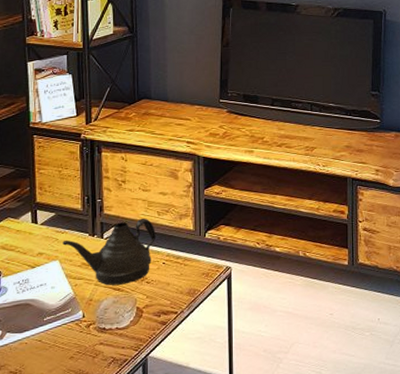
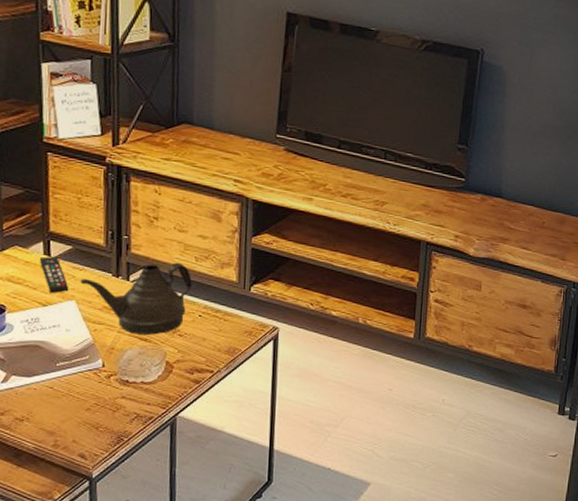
remote control: none [29,223,53,256] -> present [40,256,69,293]

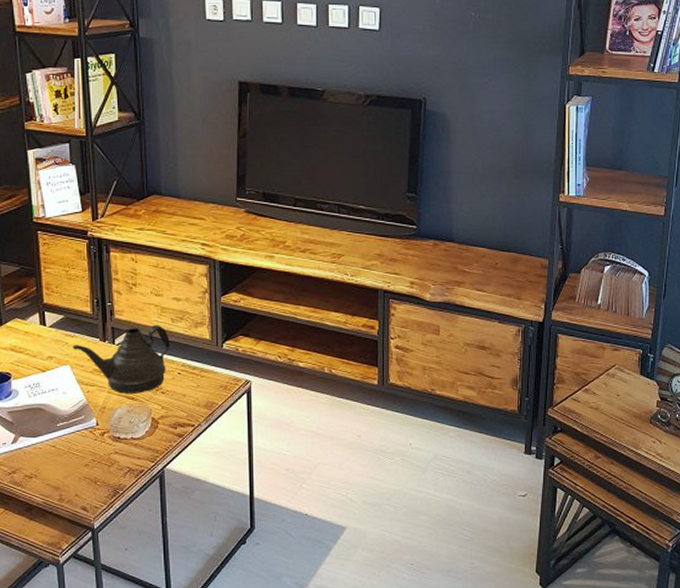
remote control: present [40,256,69,293] -> none [37,325,64,359]

